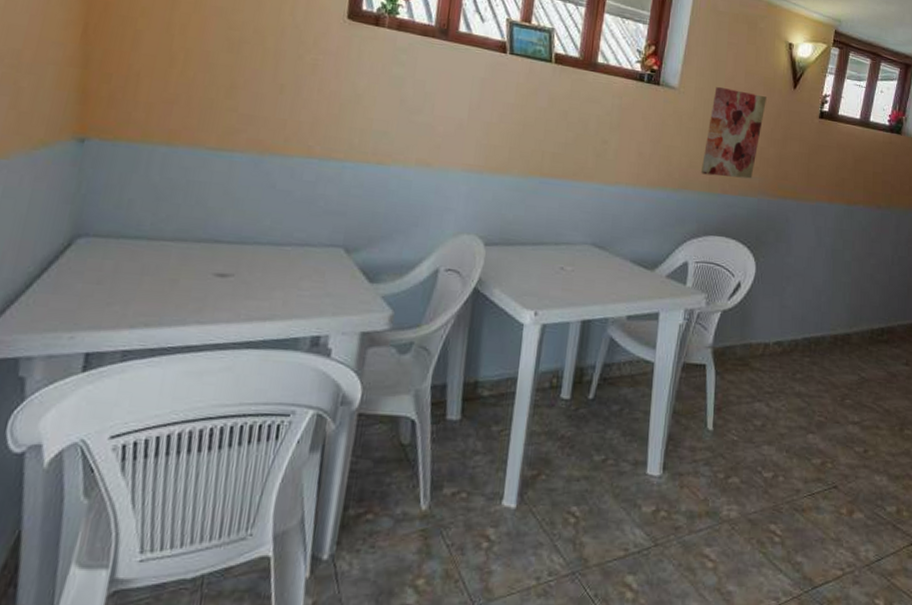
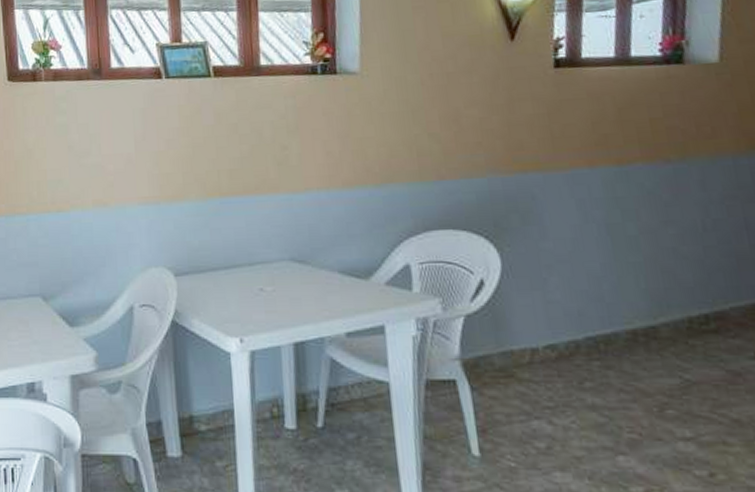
wall art: present [700,87,767,179] -> none [405,57,477,163]

